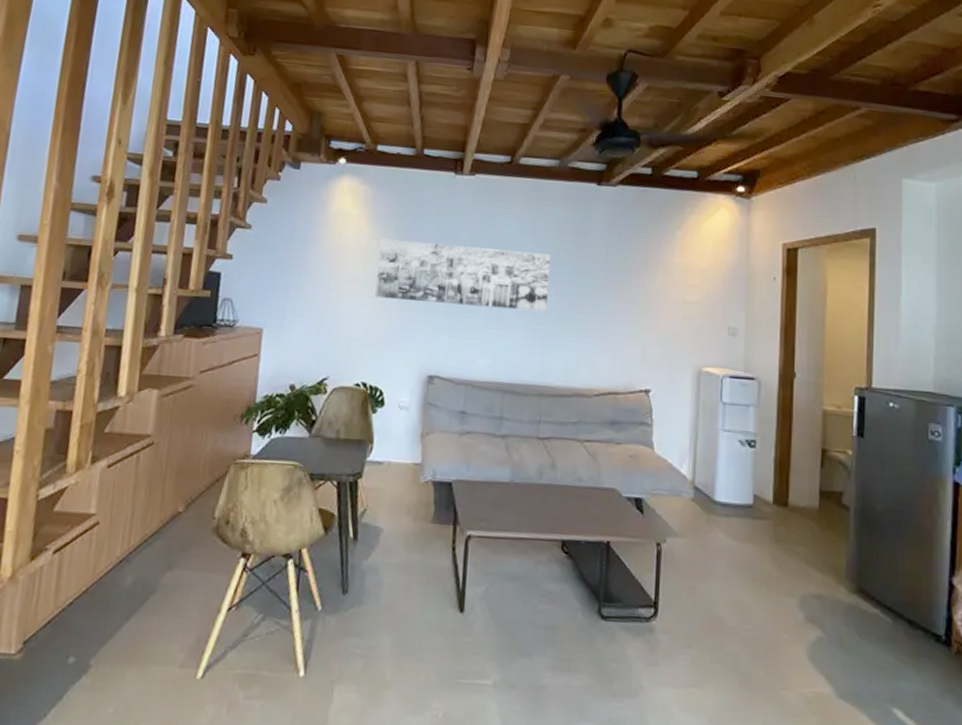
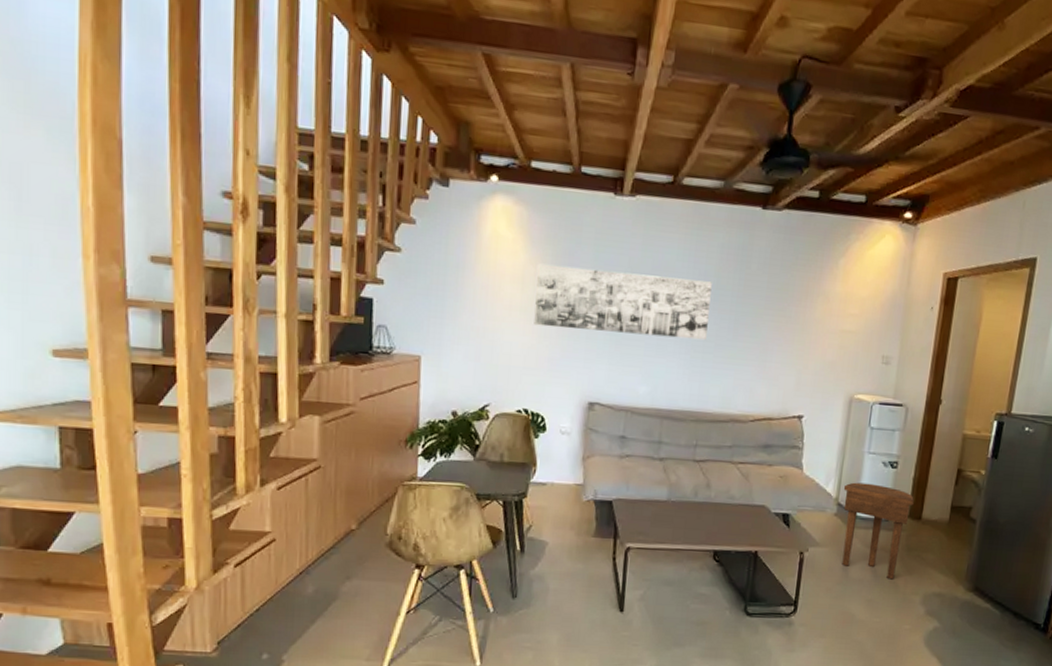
side table: none [699,463,777,578] -> present [842,482,914,580]

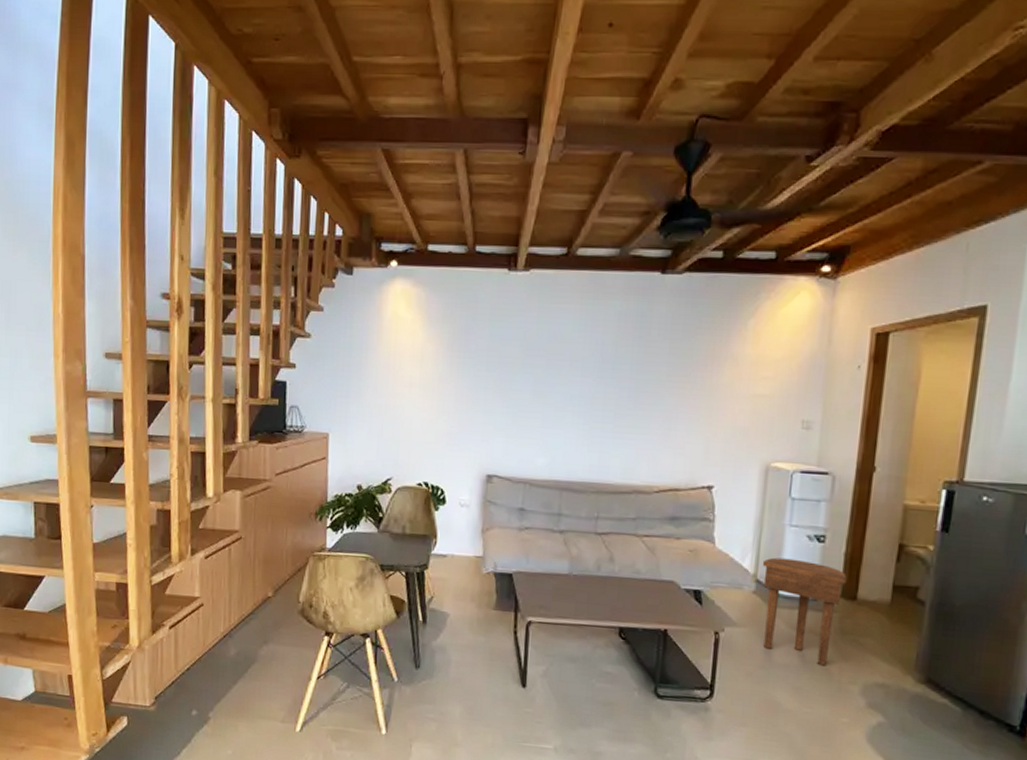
wall art: present [534,263,712,341] -> none [432,341,610,410]

